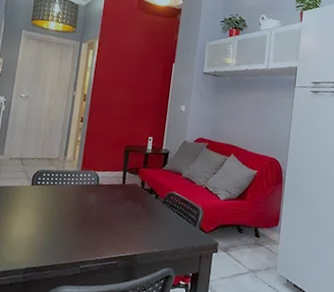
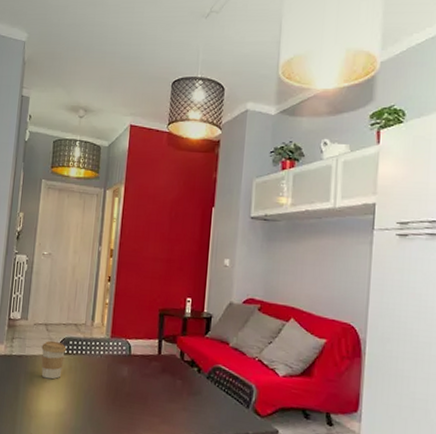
coffee cup: none [15,173,40,207] -> present [41,340,67,379]

